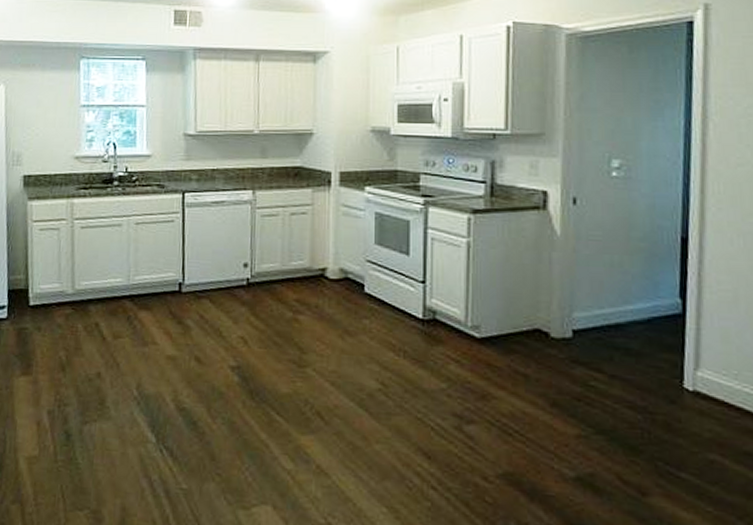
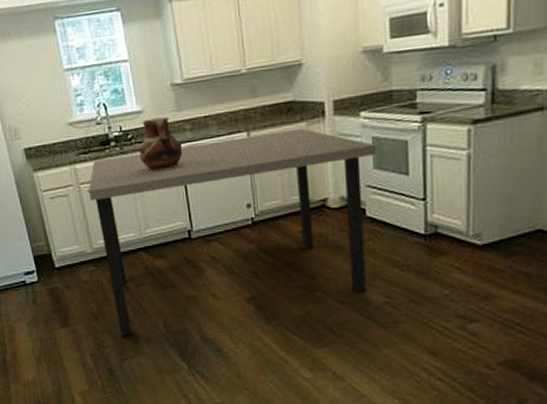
dining table: none [81,194,379,394] -> present [88,128,377,336]
ceramic pot: none [141,164,185,217] -> present [139,117,182,172]

